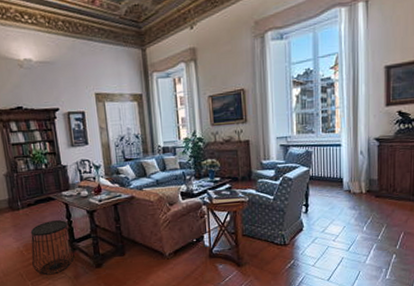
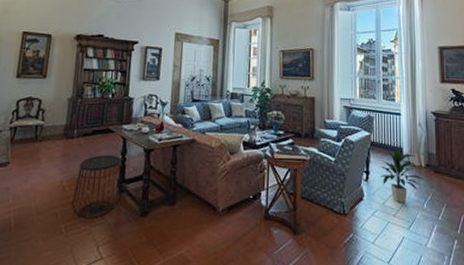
indoor plant: none [320,180,365,229] -> present [380,149,424,203]

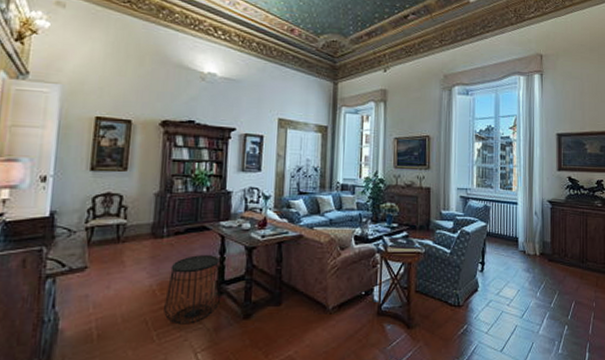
indoor plant: present [380,149,424,203] -> none [495,239,538,292]

